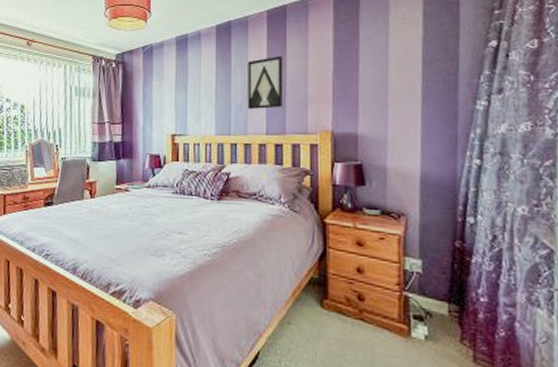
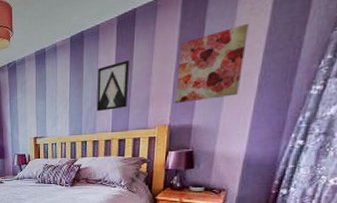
wall art: none [335,31,404,107] -> present [175,23,249,103]

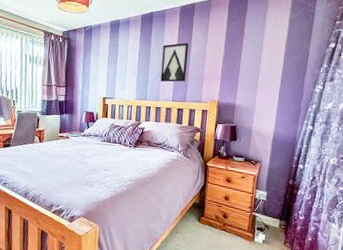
wall art: present [175,23,249,103] -> none [223,31,274,85]

